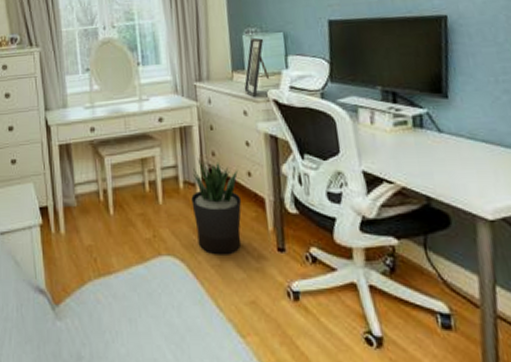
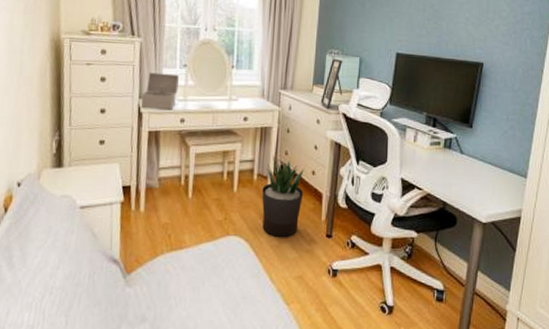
jewelry box: none [47,80,84,122] -> present [140,72,179,111]

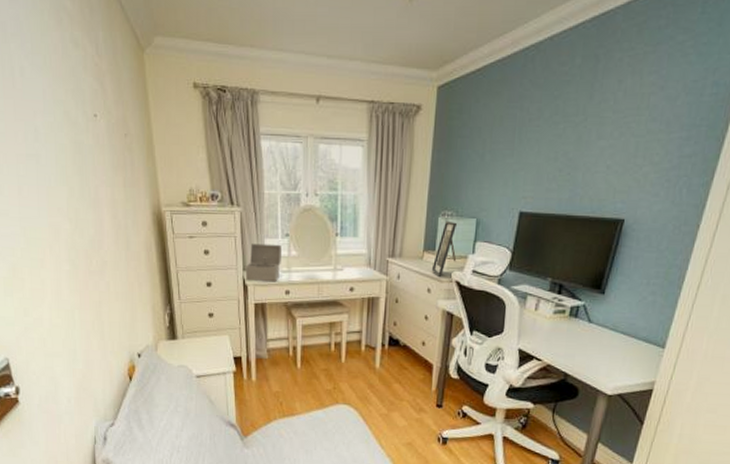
planter: present [262,155,305,238] -> none [370,326,415,407]

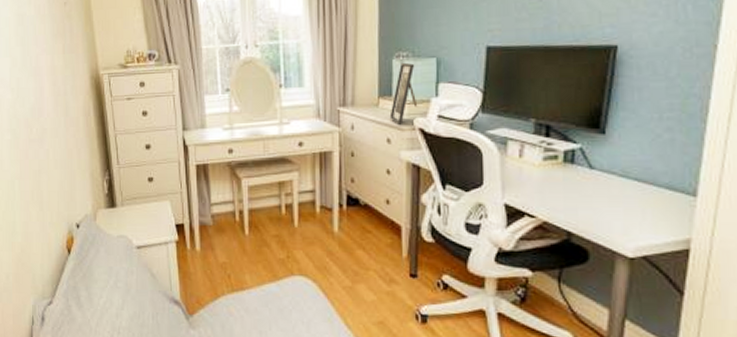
jewelry box: present [245,243,281,282] -> none [185,100,222,141]

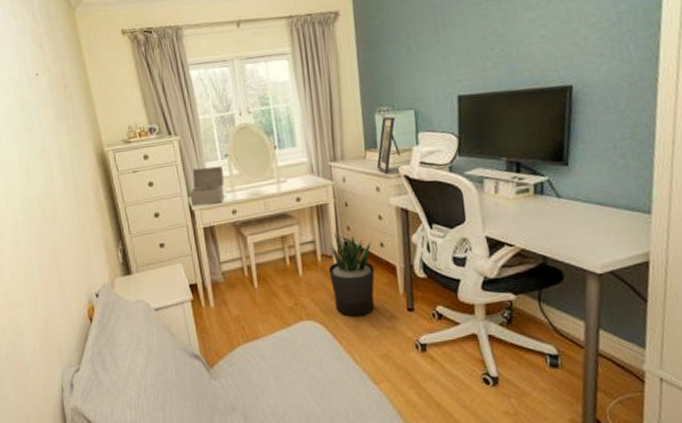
jewelry box: none [185,100,222,141] -> present [189,165,225,207]
planter: none [327,184,378,278] -> present [328,232,375,317]

